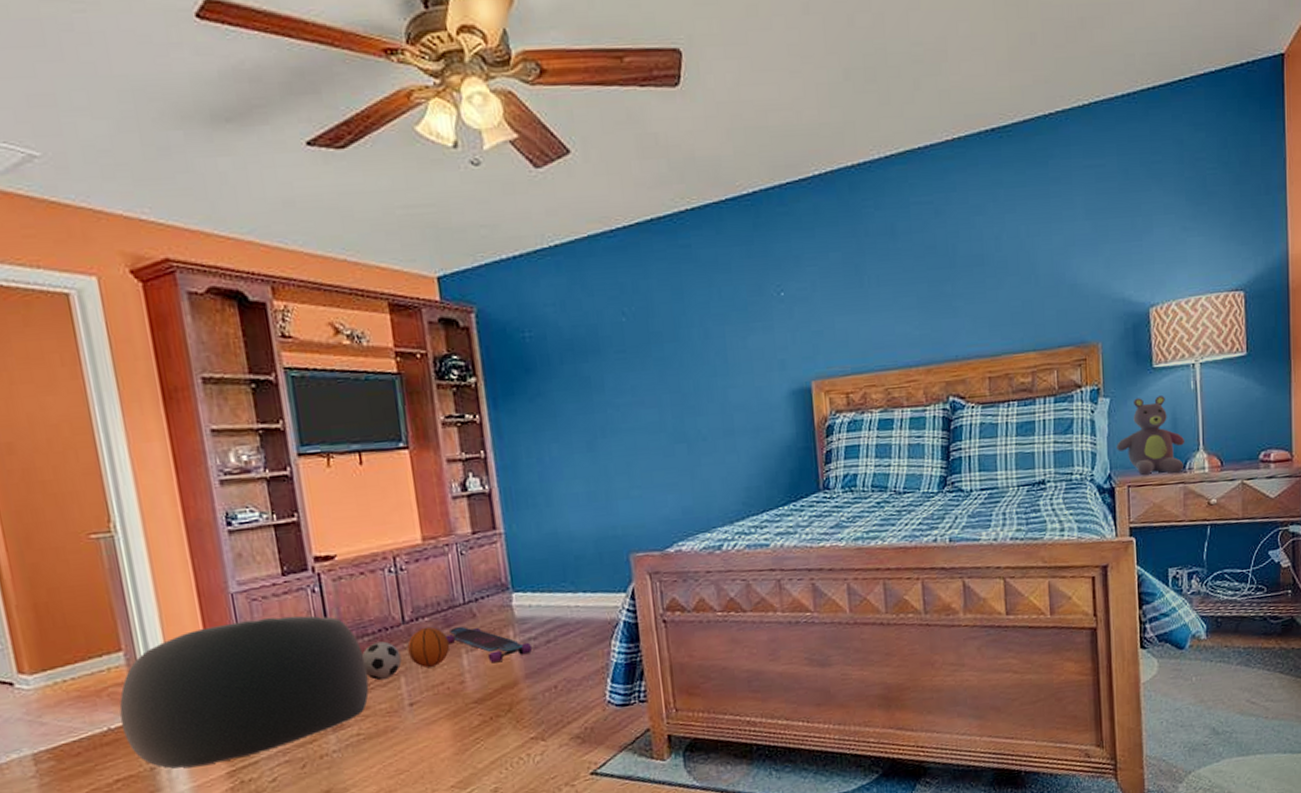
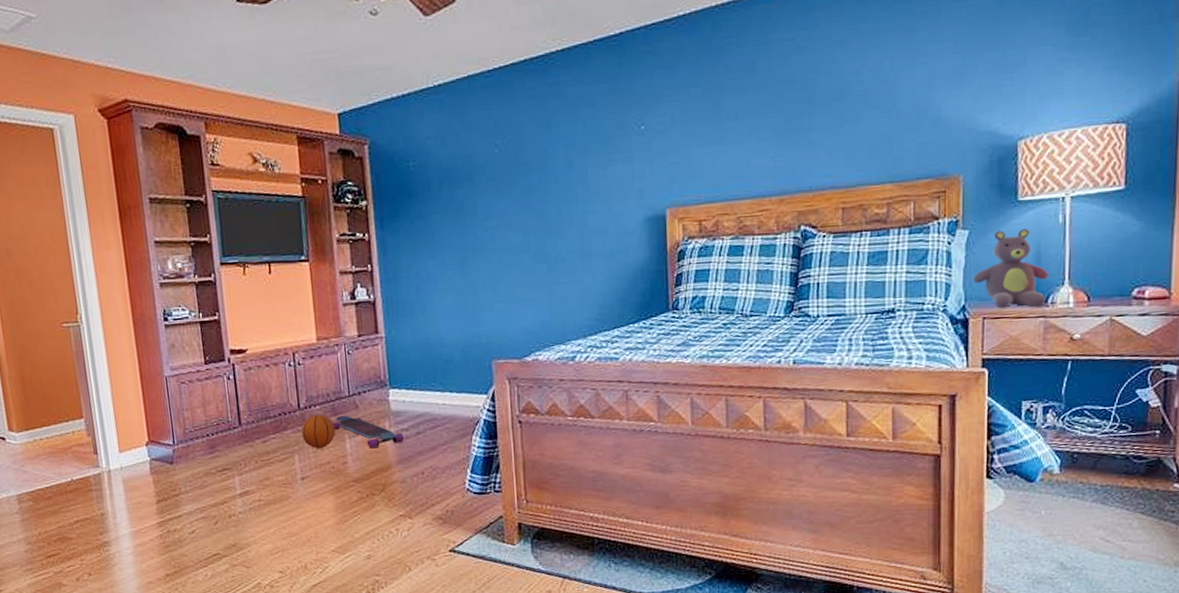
bean bag chair: present [119,616,369,769] -> none [80,398,270,516]
soccer ball: present [362,641,402,681] -> none [265,424,296,457]

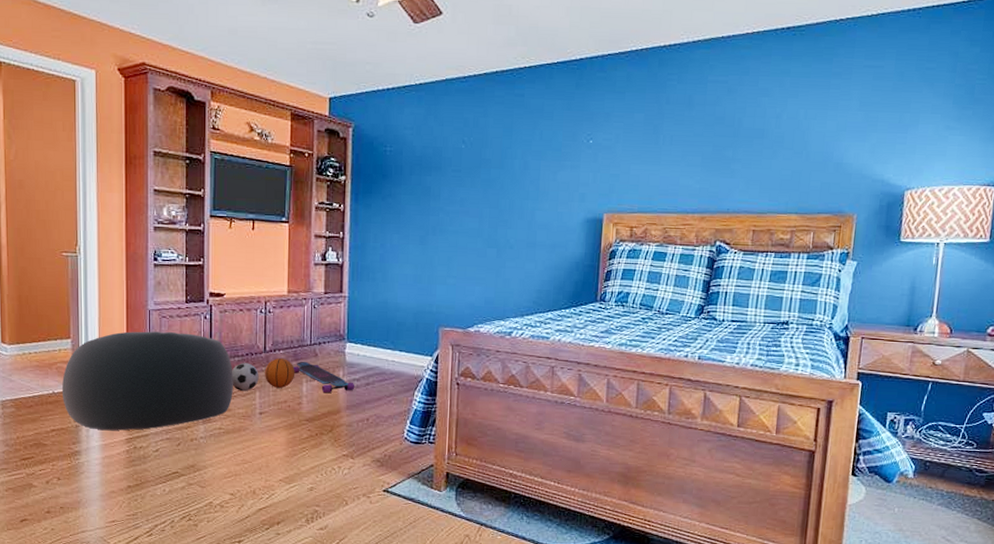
bean bag chair: none [80,398,270,516] -> present [61,331,233,431]
soccer ball: none [265,424,296,457] -> present [232,363,259,392]
stuffed bear: present [973,229,1049,309] -> none [857,265,920,333]

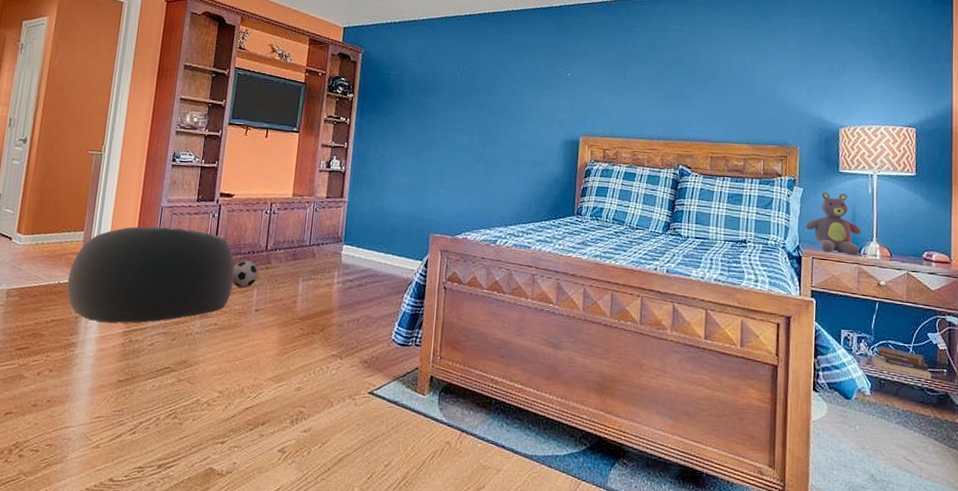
basketball: present [265,357,296,389] -> none [264,256,293,287]
skateboard: present [293,361,355,394] -> none [291,261,349,293]
stuffed bear: none [857,265,920,333] -> present [806,192,862,255]
books: none [917,427,983,461] -> present [871,346,932,380]

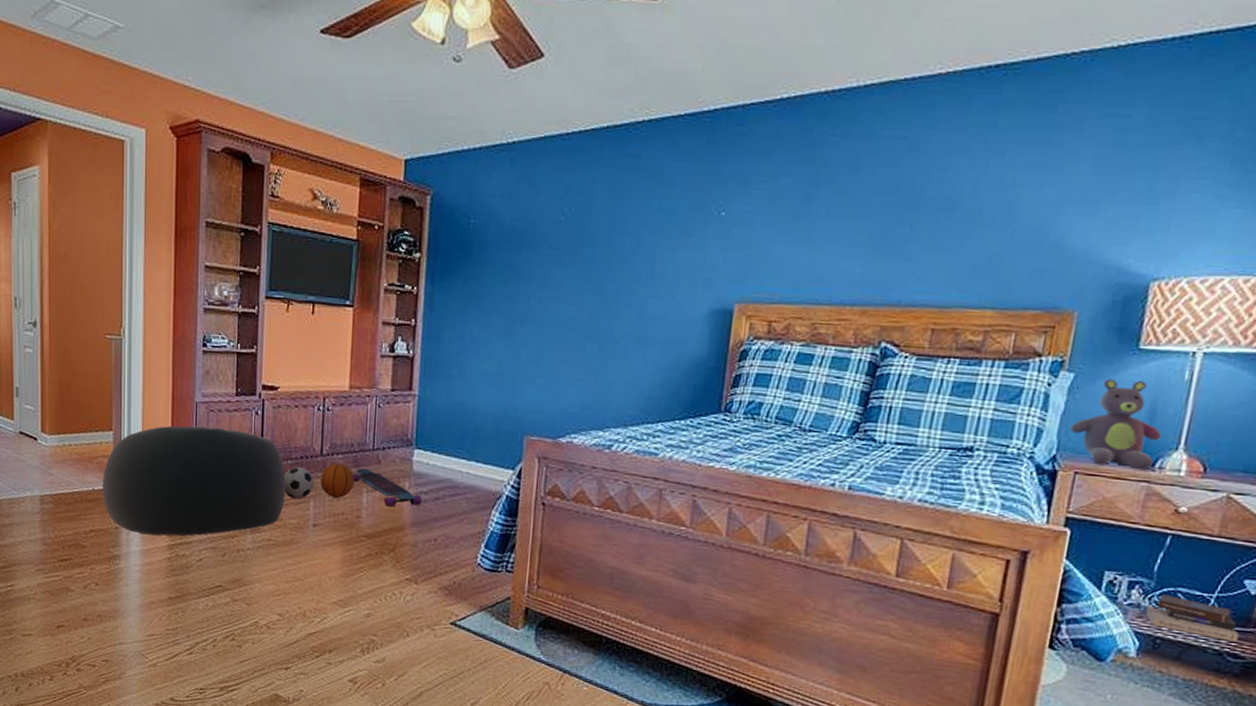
basketball: none [264,256,293,287] -> present [320,462,355,499]
skateboard: none [291,261,349,293] -> present [352,468,423,507]

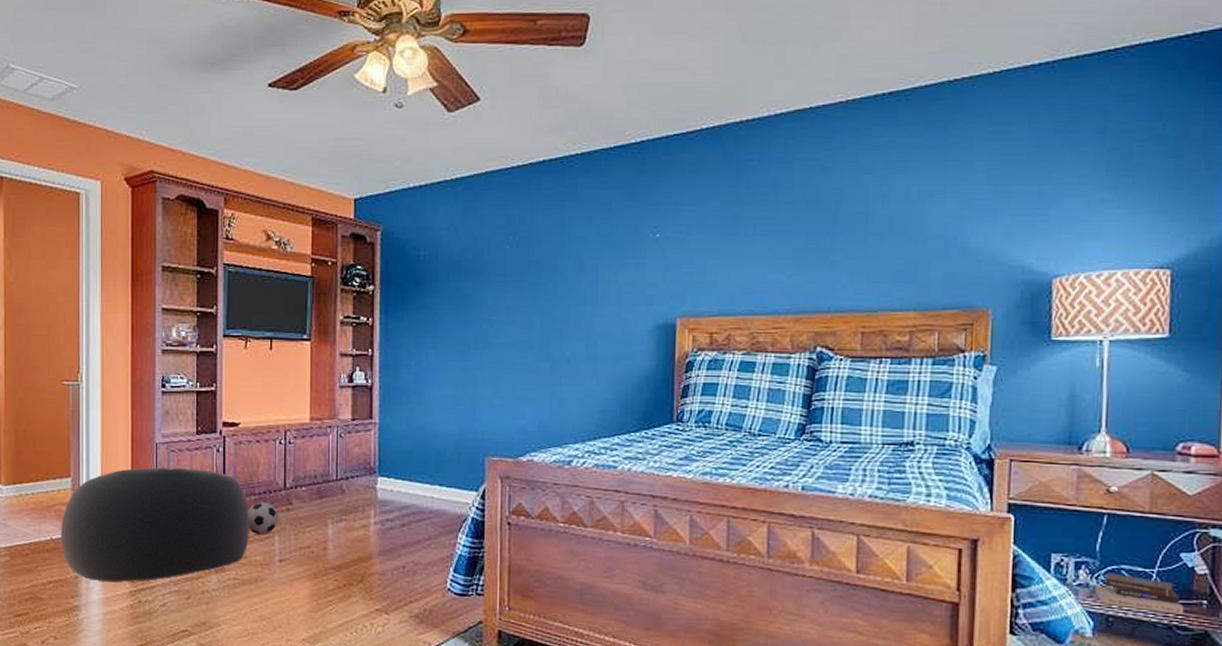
basketball: present [320,462,355,499] -> none [285,495,320,532]
skateboard: present [352,468,423,507] -> none [317,499,389,537]
stuffed bear: present [1070,379,1162,469] -> none [1000,370,1084,453]

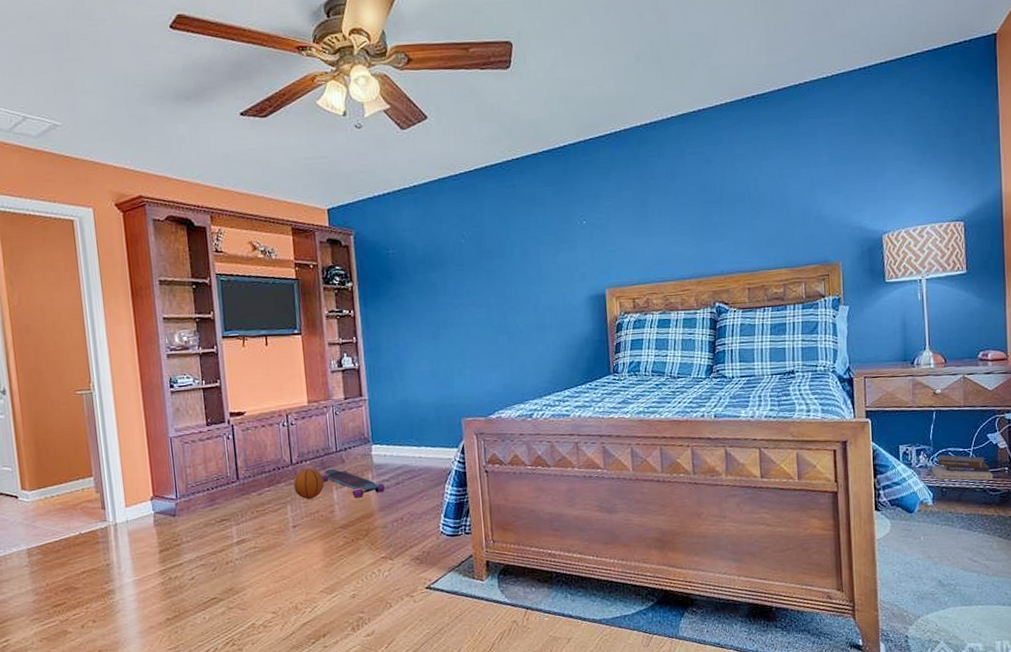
bean bag chair: present [60,467,249,582] -> none [88,456,264,566]
soccer ball: present [248,502,278,536] -> none [260,478,289,508]
basketball: none [285,495,320,532] -> present [293,468,325,500]
skateboard: none [317,499,389,537] -> present [322,468,386,498]

